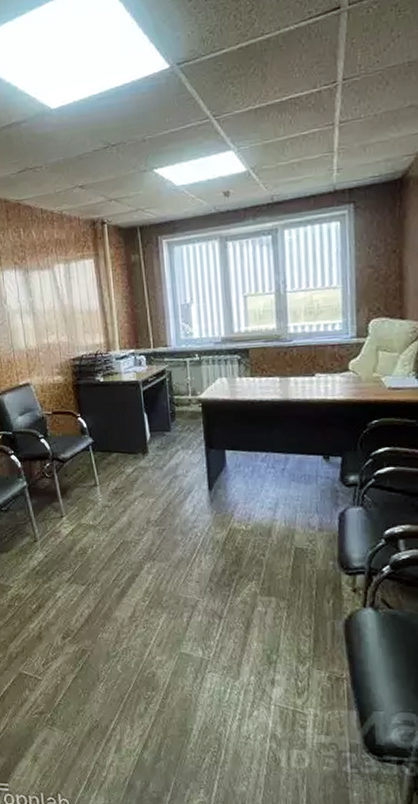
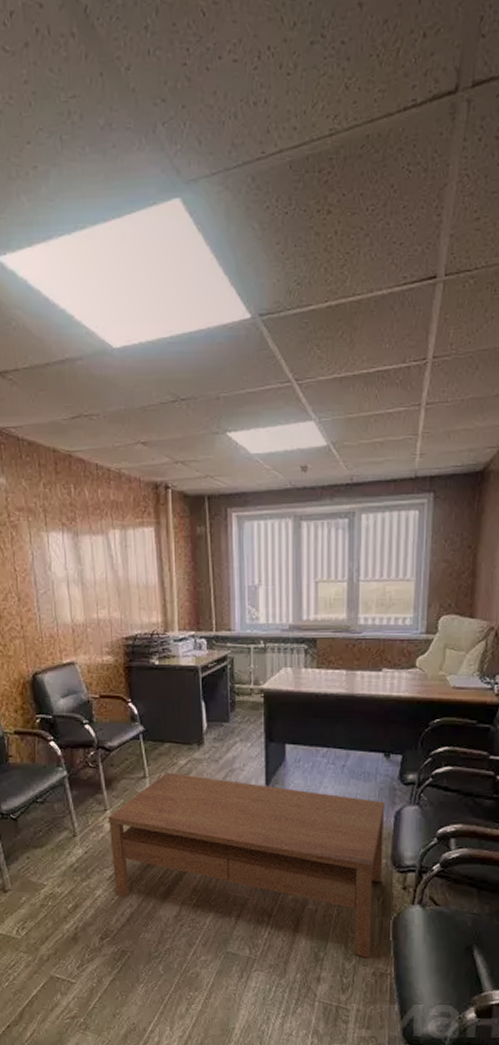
coffee table: none [64,480,331,662] -> present [108,772,385,958]

